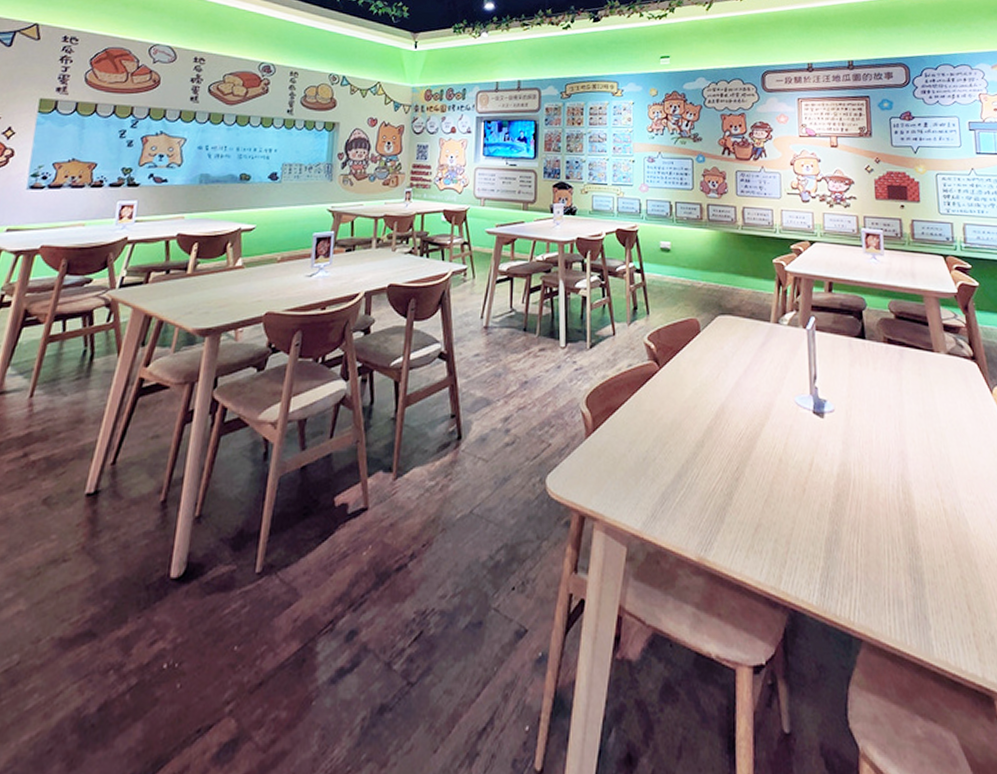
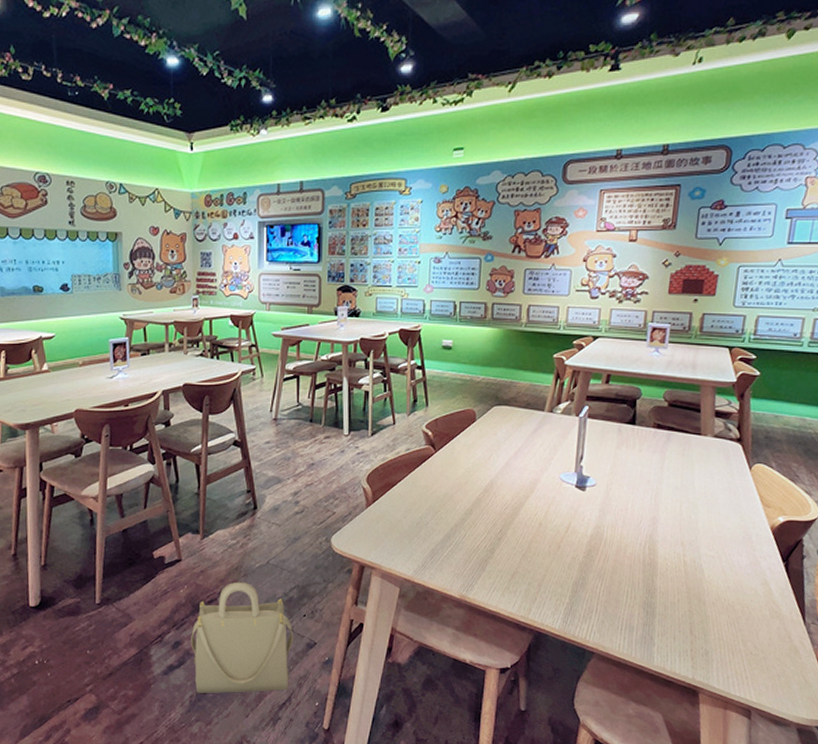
handbag: none [370,540,500,713] -> present [191,582,294,693]

